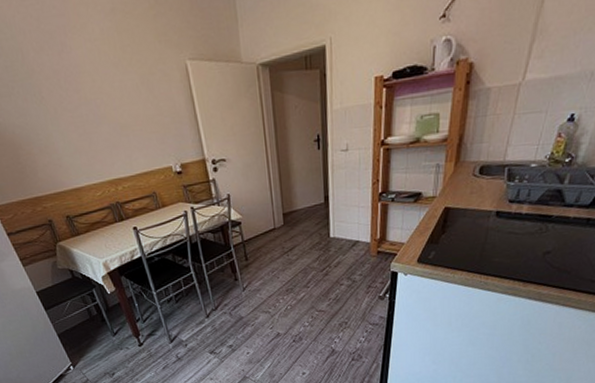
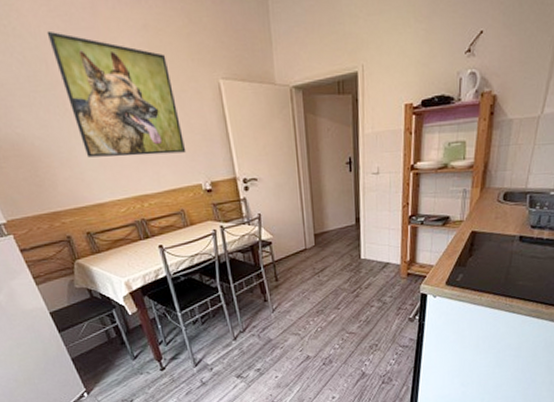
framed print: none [21,20,157,144] -> present [46,30,187,158]

